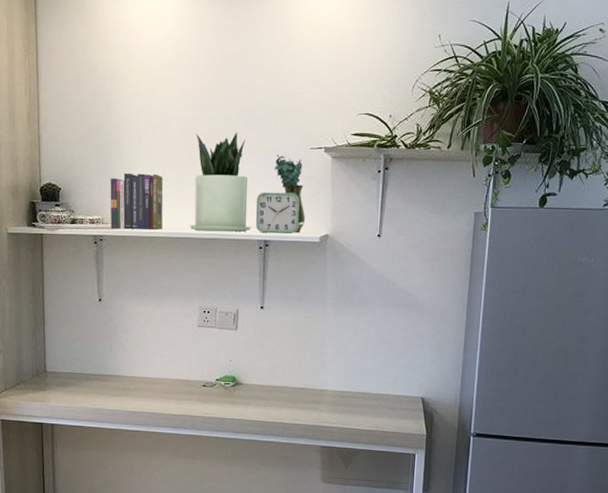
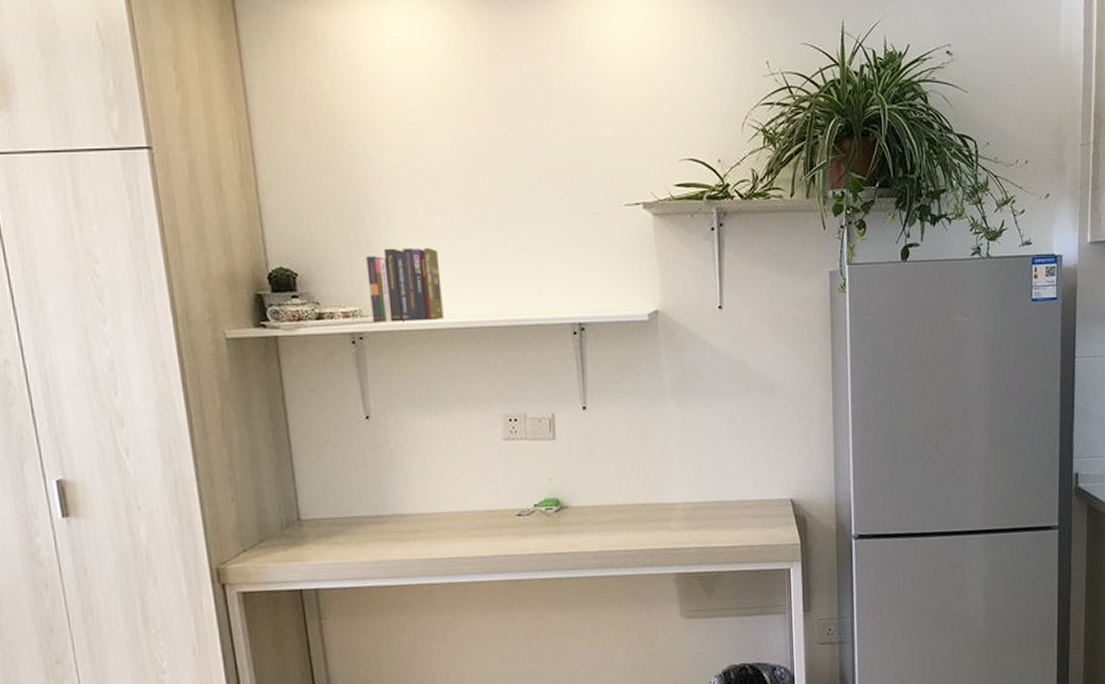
planter: present [189,132,252,233] -> none [476,188,562,318]
alarm clock: present [255,192,300,234] -> none [563,261,622,315]
vase: present [274,155,306,234] -> none [582,215,629,312]

